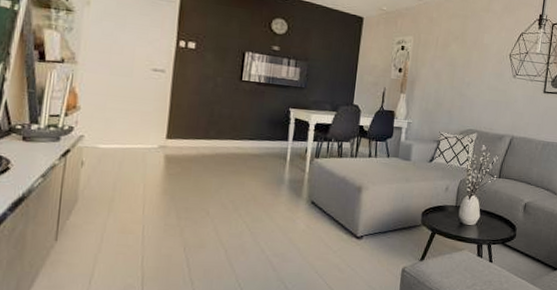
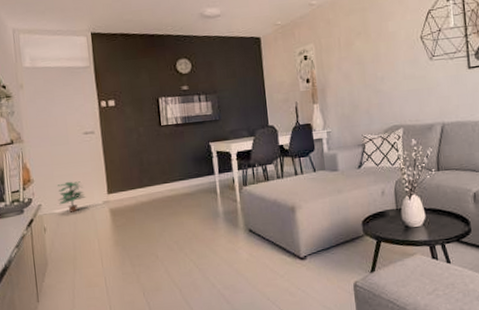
potted plant: none [105,116,140,151] -> present [57,181,86,213]

